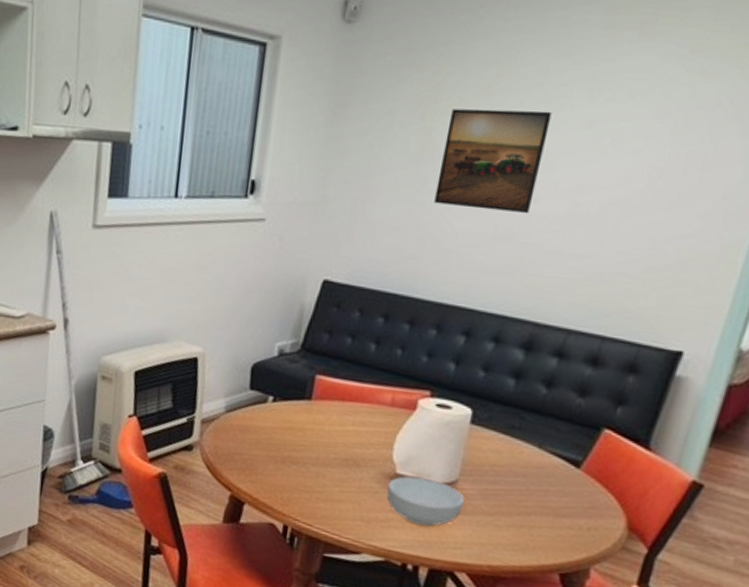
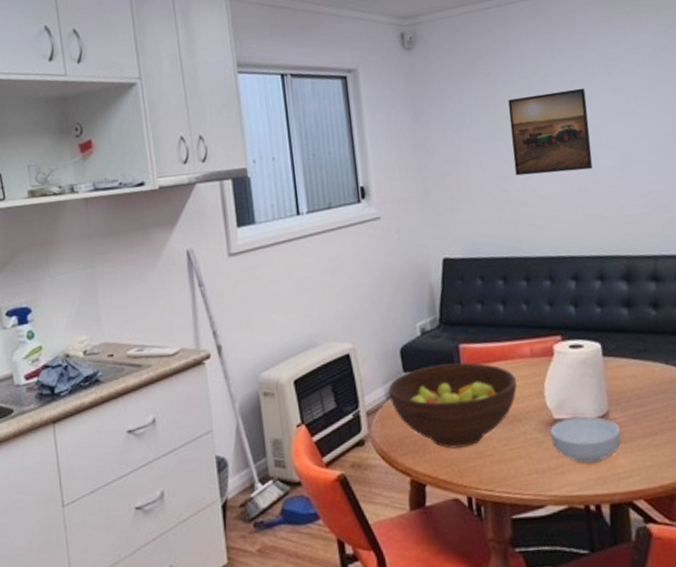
fruit bowl: none [228,389,368,479] -> present [388,363,517,449]

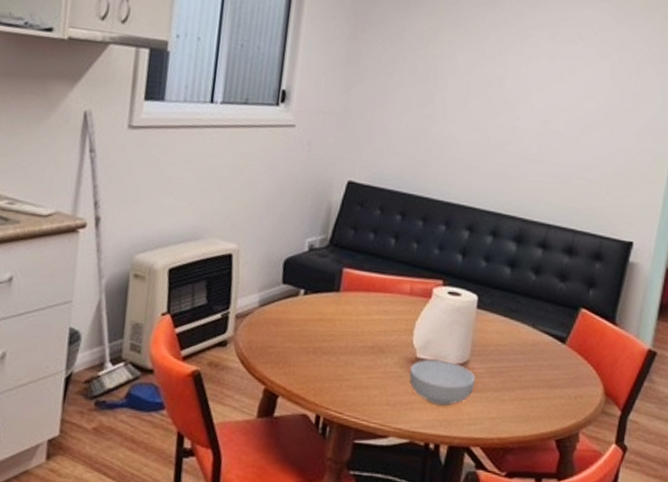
fruit bowl: present [388,363,517,449] -> none [262,283,390,368]
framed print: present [508,88,593,176] -> none [439,39,526,128]

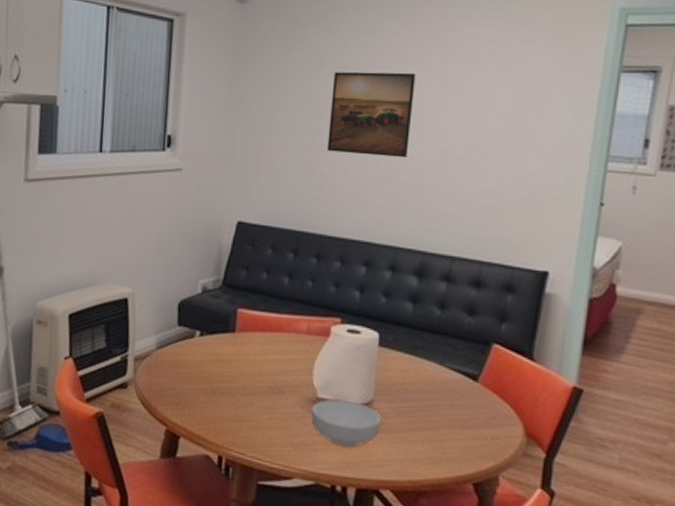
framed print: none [439,39,526,128] -> present [327,71,416,158]

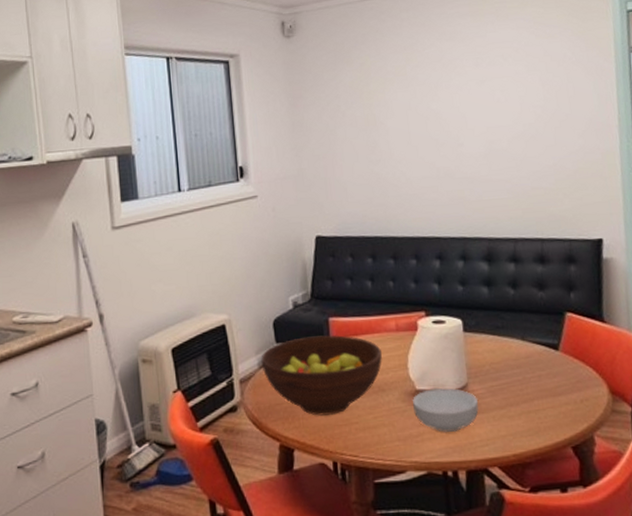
fruit bowl: none [159,324,288,409] -> present [261,335,382,416]
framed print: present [327,71,416,158] -> none [381,78,459,160]

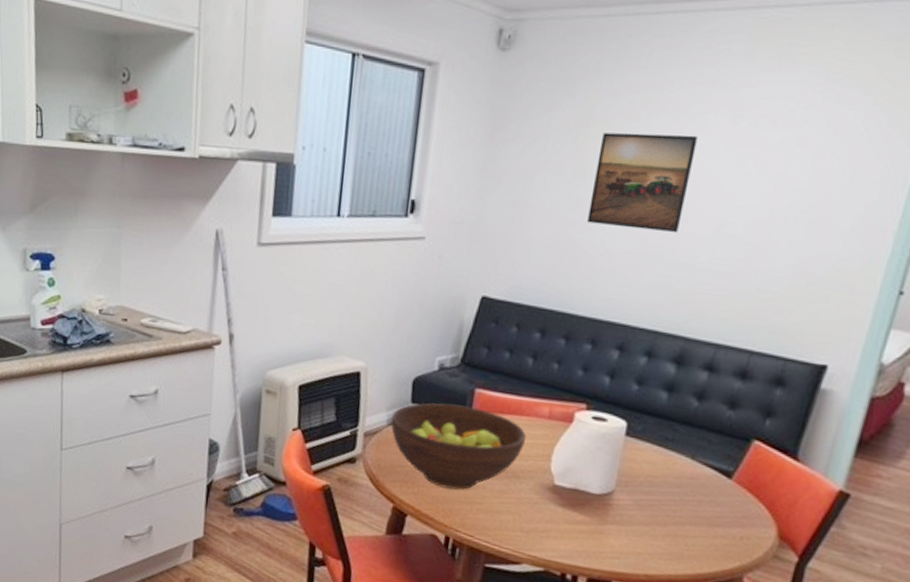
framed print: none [381,78,459,160] -> present [587,132,698,233]
cereal bowl: present [411,387,479,433] -> none [546,487,622,538]

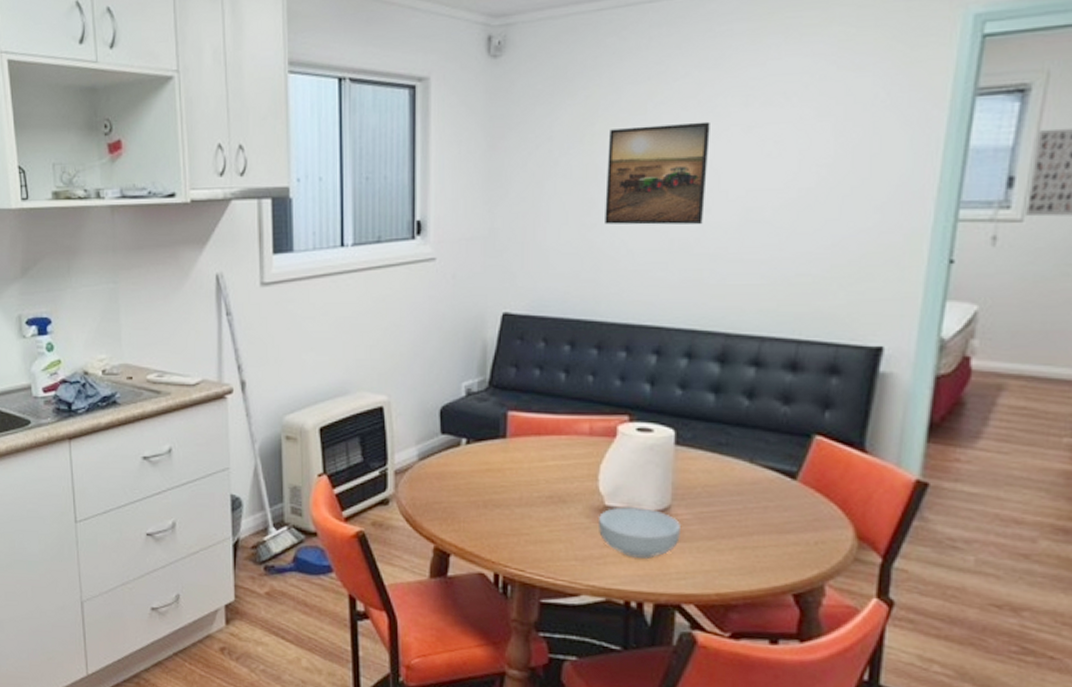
fruit bowl: present [390,402,526,490] -> none [421,430,568,522]
cereal bowl: none [546,487,622,538] -> present [598,506,682,560]

